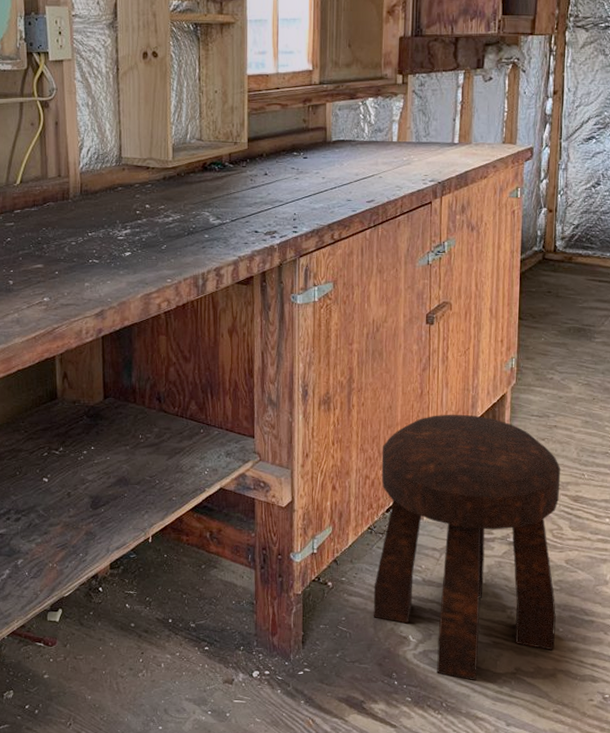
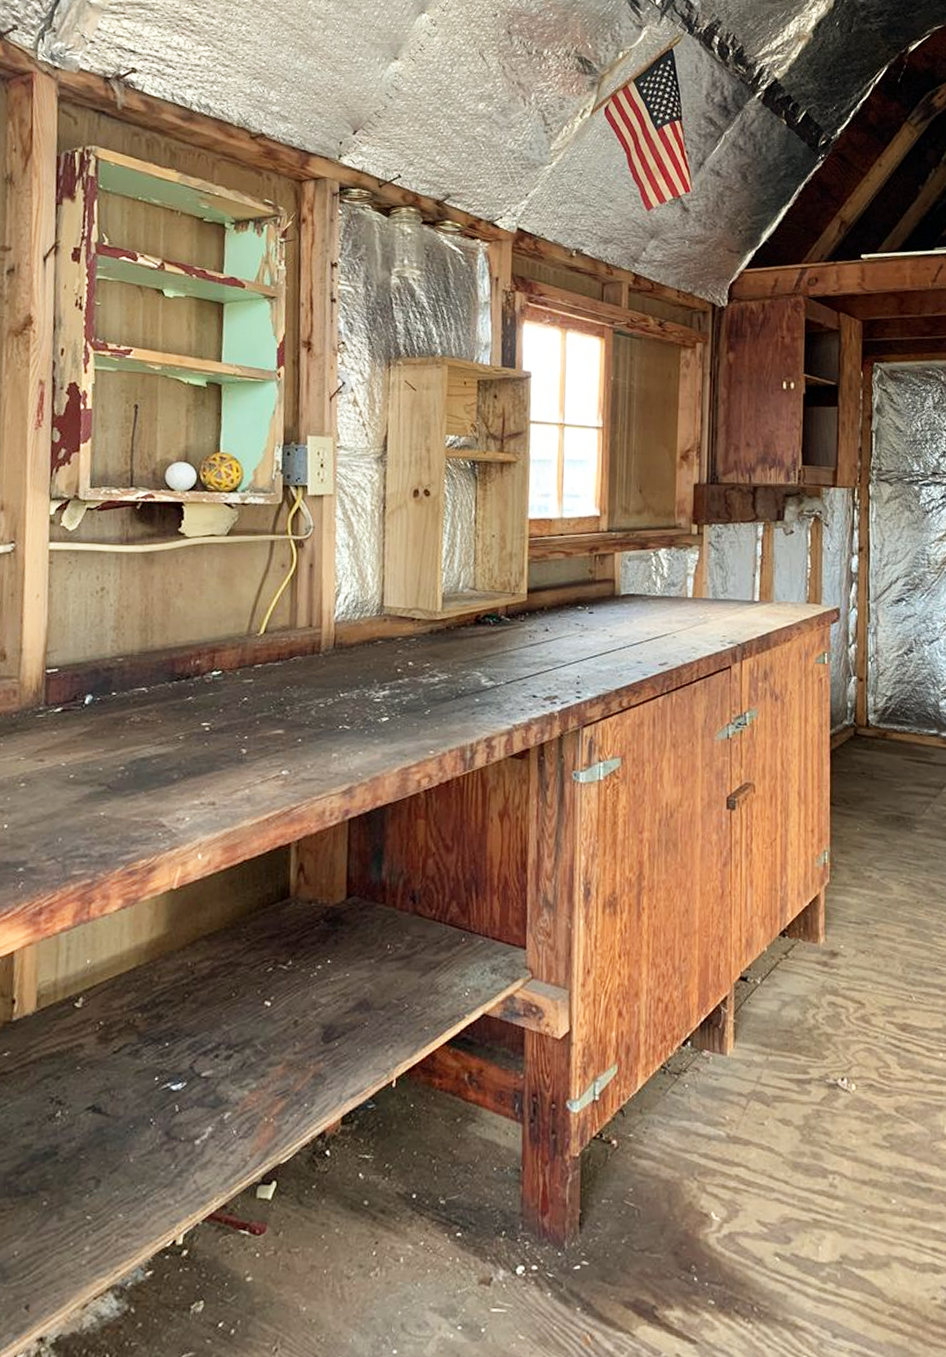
stool: present [373,414,561,681] -> none [667,919,887,1275]

